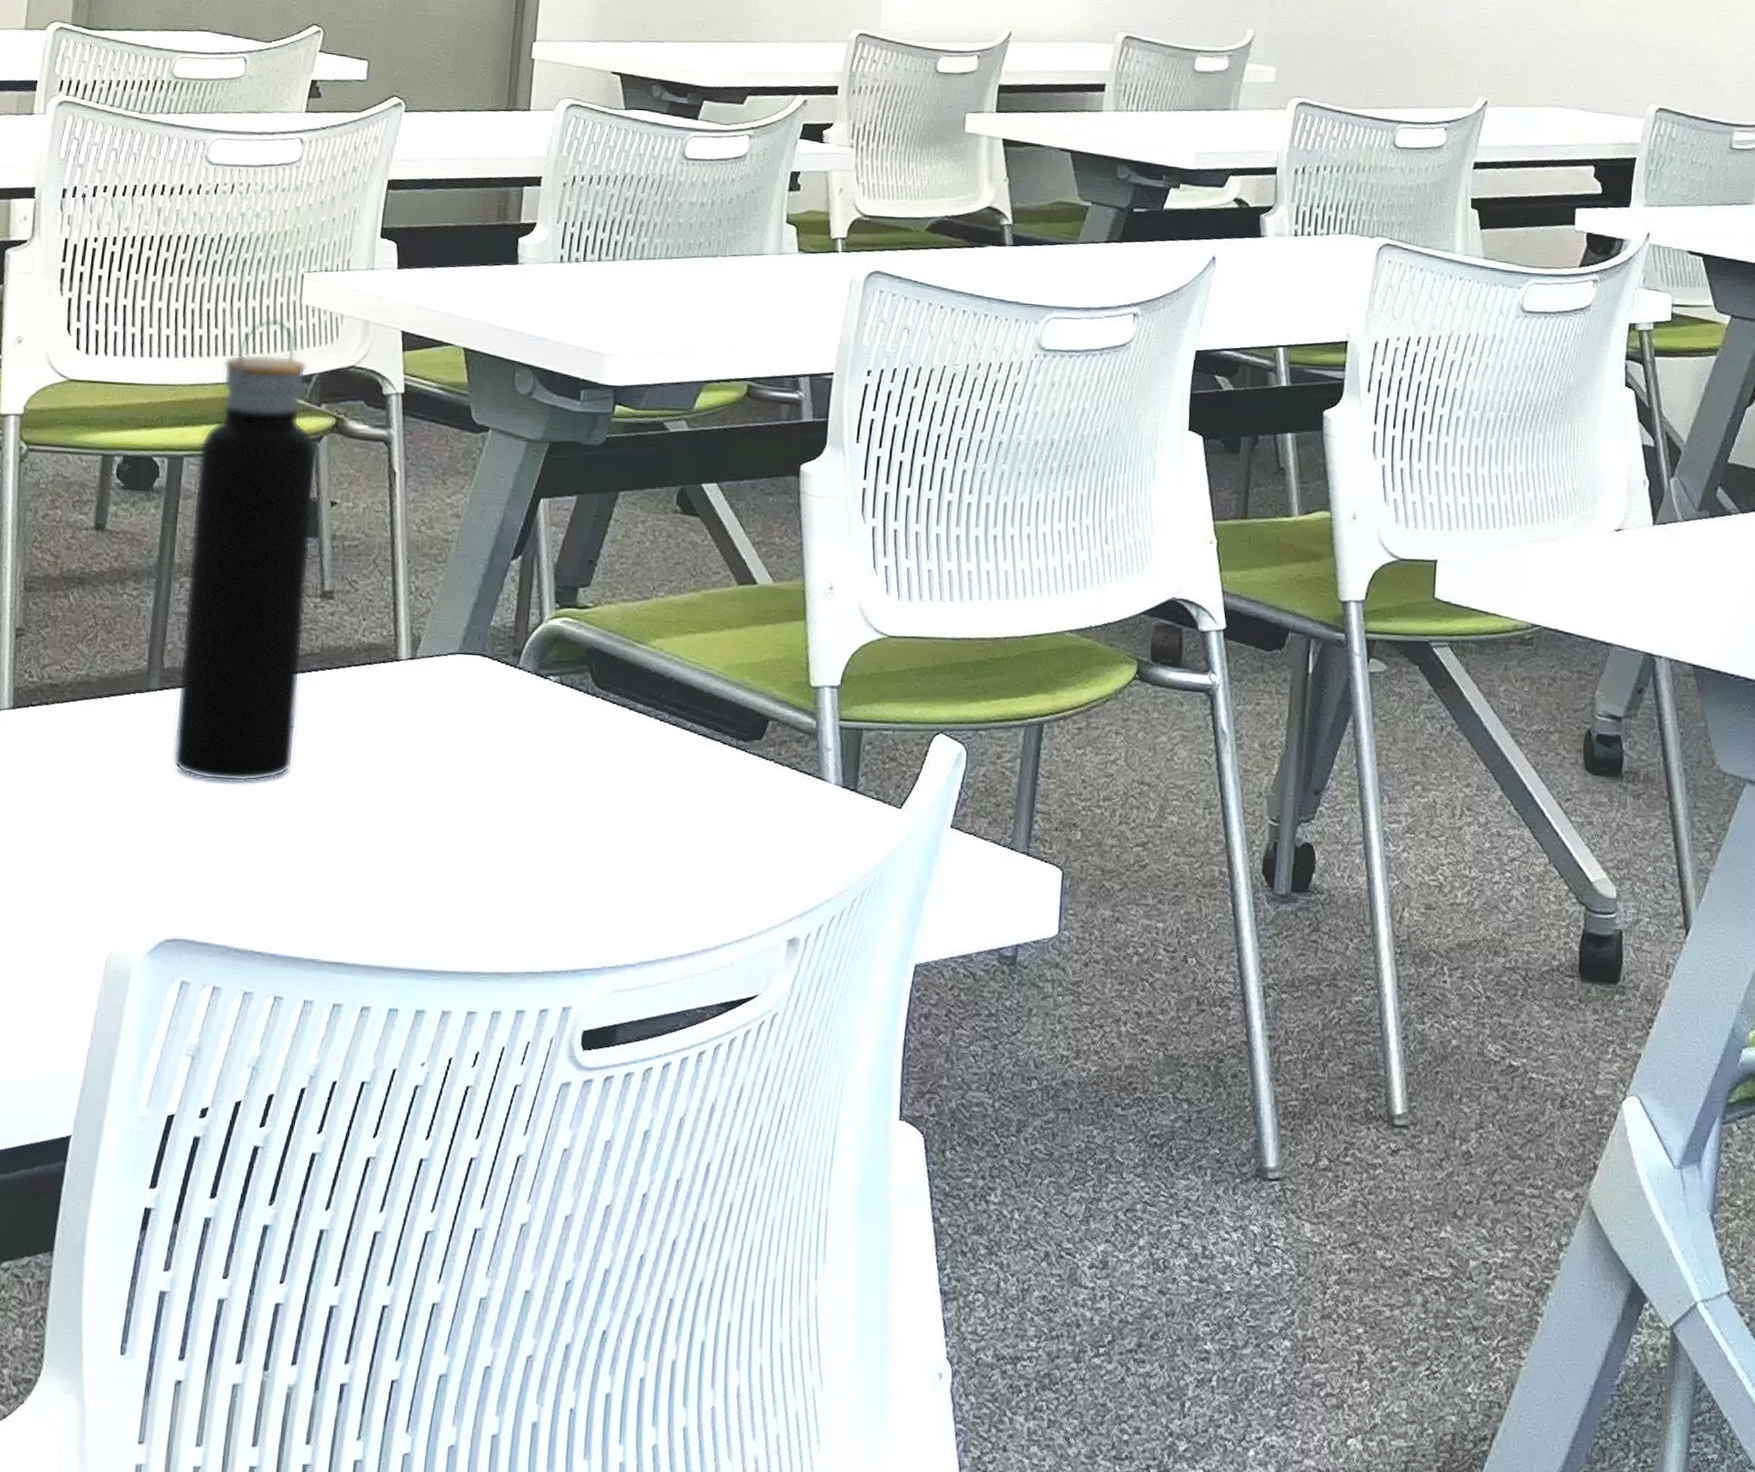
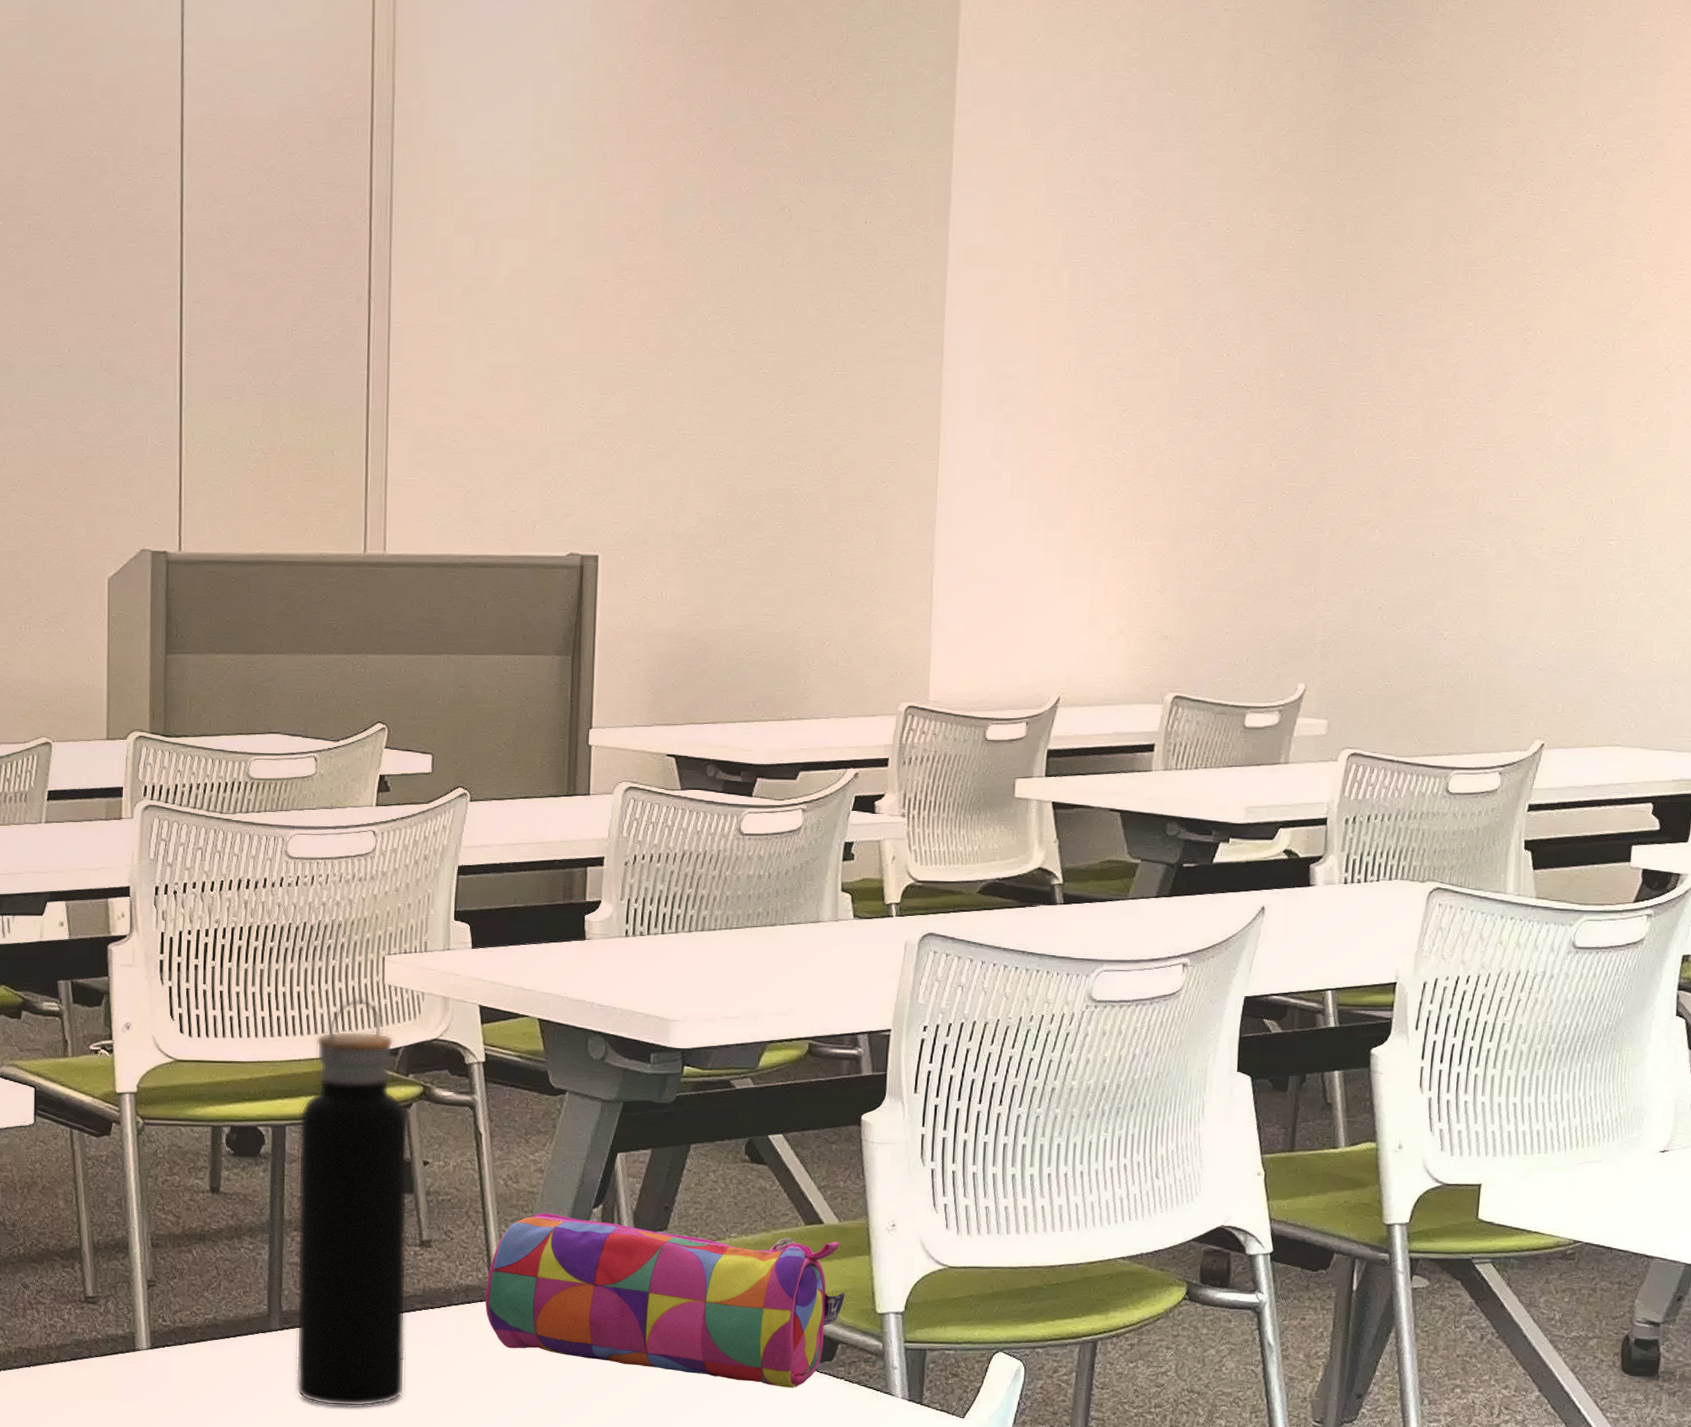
pencil case: none [388,563,778,770] -> present [485,1212,845,1388]

